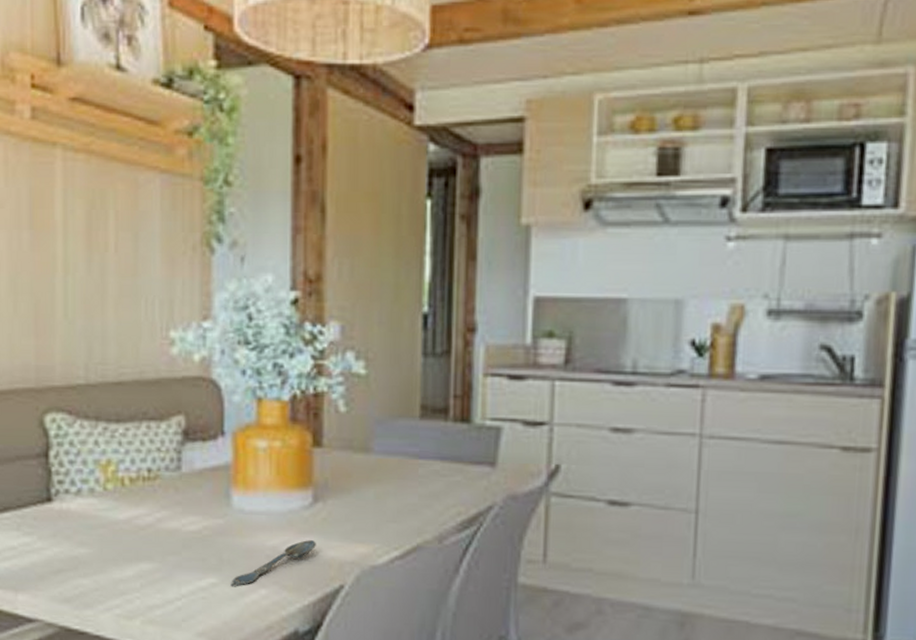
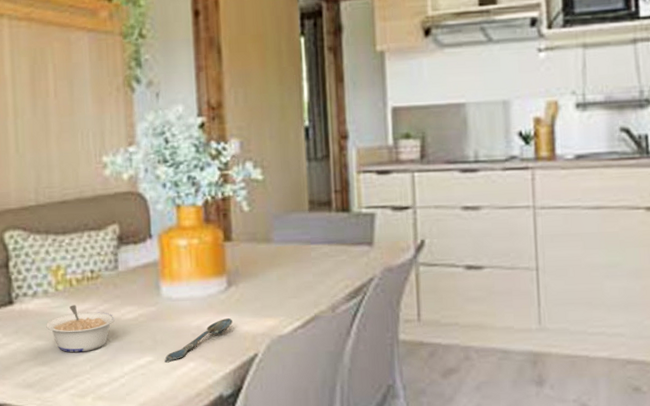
legume: none [90,508,174,566] -> present [46,305,116,353]

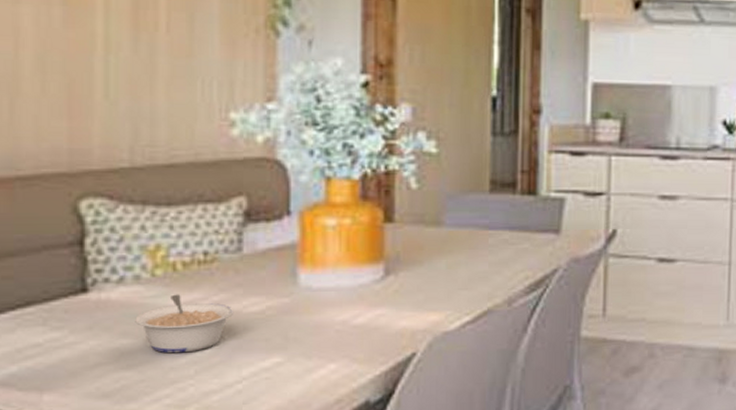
spoon: present [164,318,232,363] -> none [297,312,388,365]

